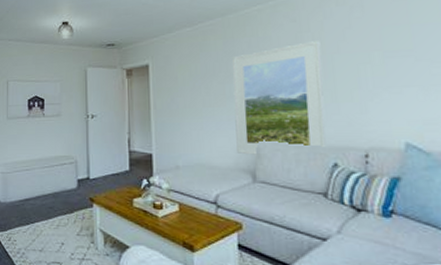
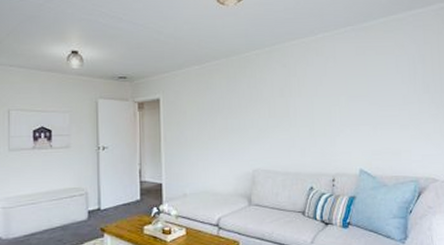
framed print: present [232,41,326,155] -> none [234,85,306,182]

